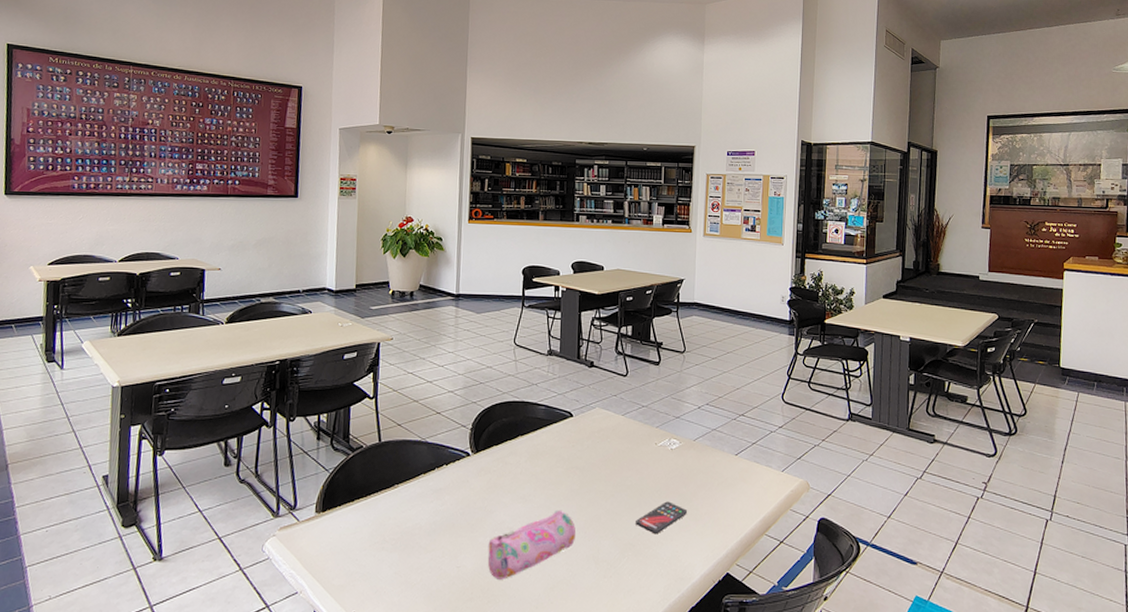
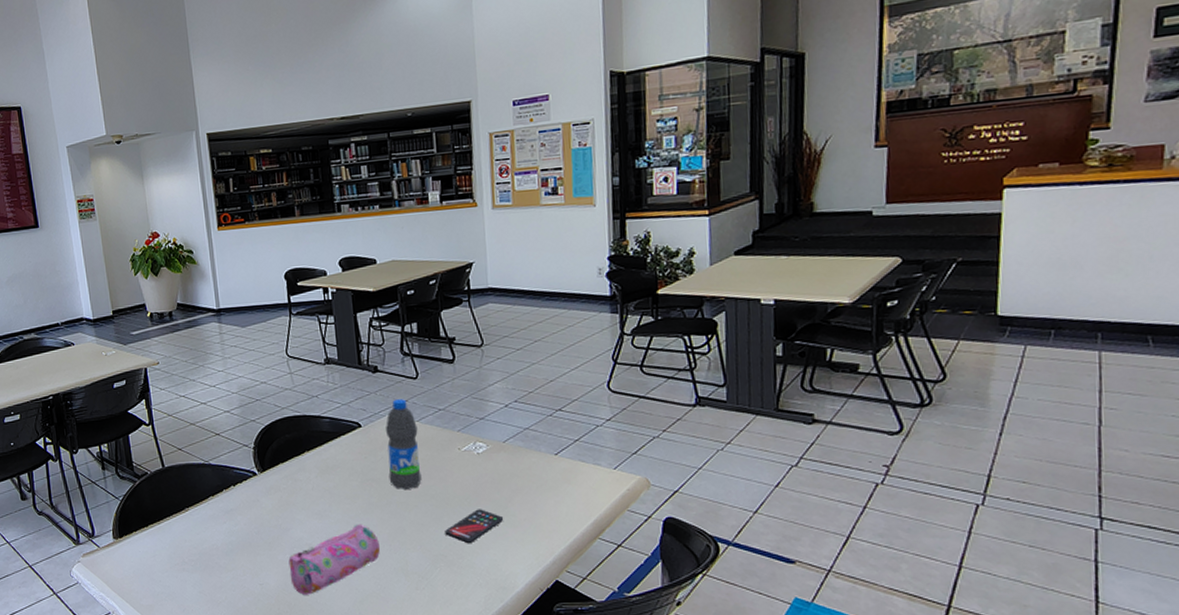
water bottle: none [592,393,622,479] -> present [385,399,422,489]

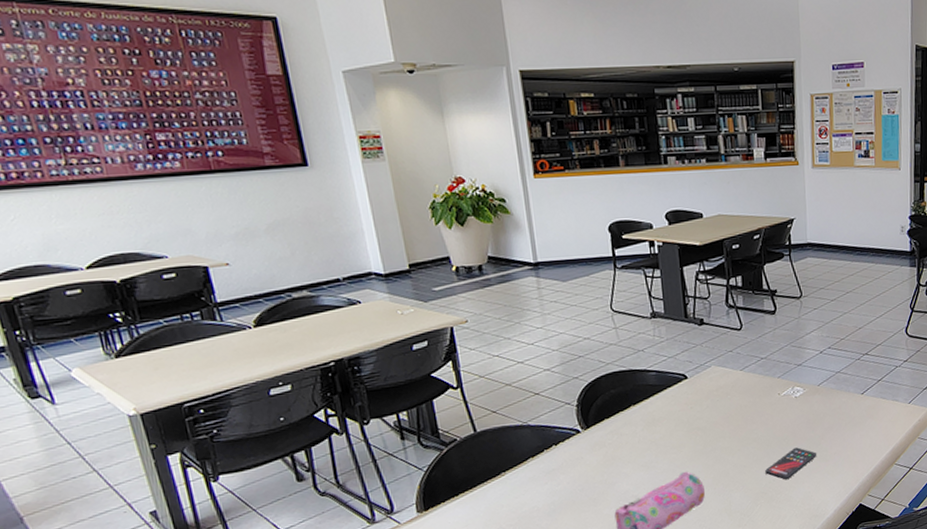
water bottle: present [385,399,422,489] -> none [711,350,745,435]

